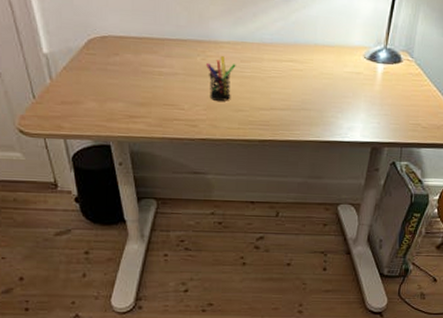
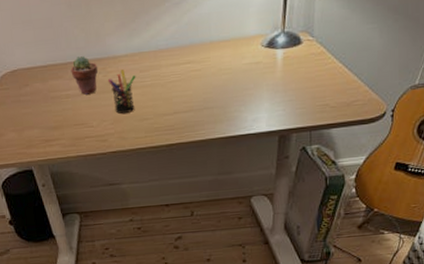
potted succulent: none [167,35,196,76] -> present [70,56,98,95]

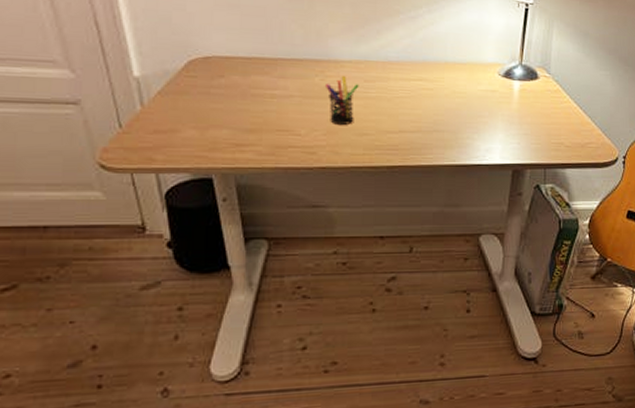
potted succulent: present [70,56,98,95] -> none [281,54,314,98]

